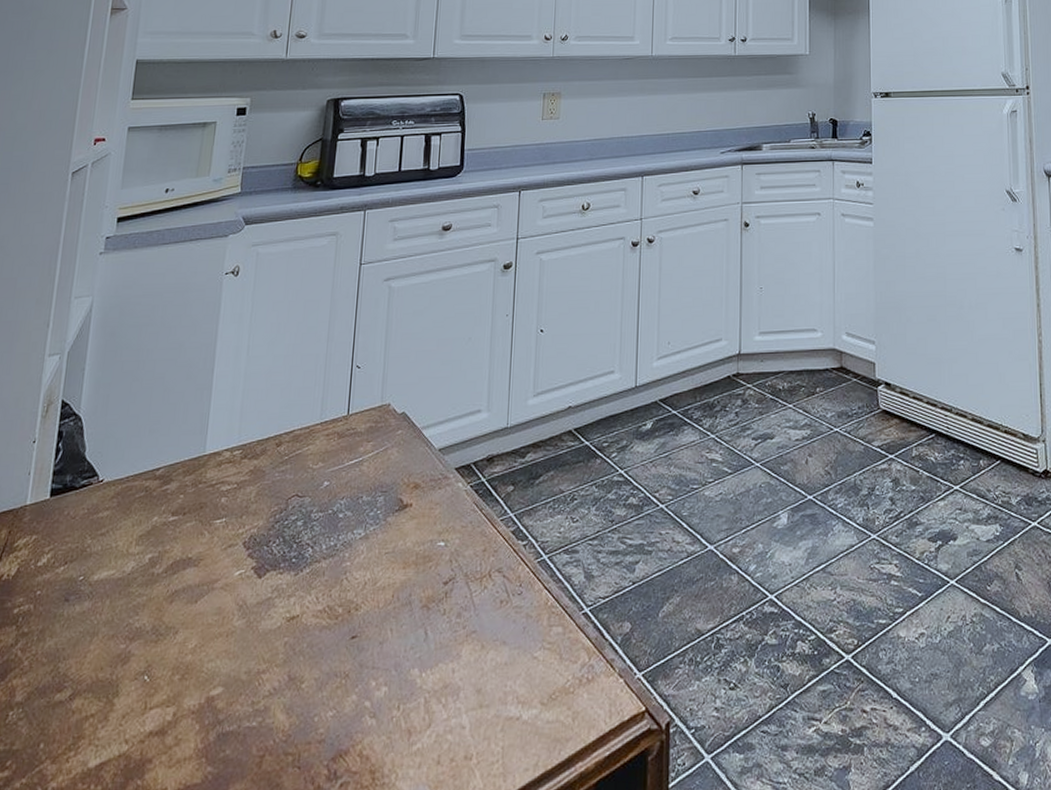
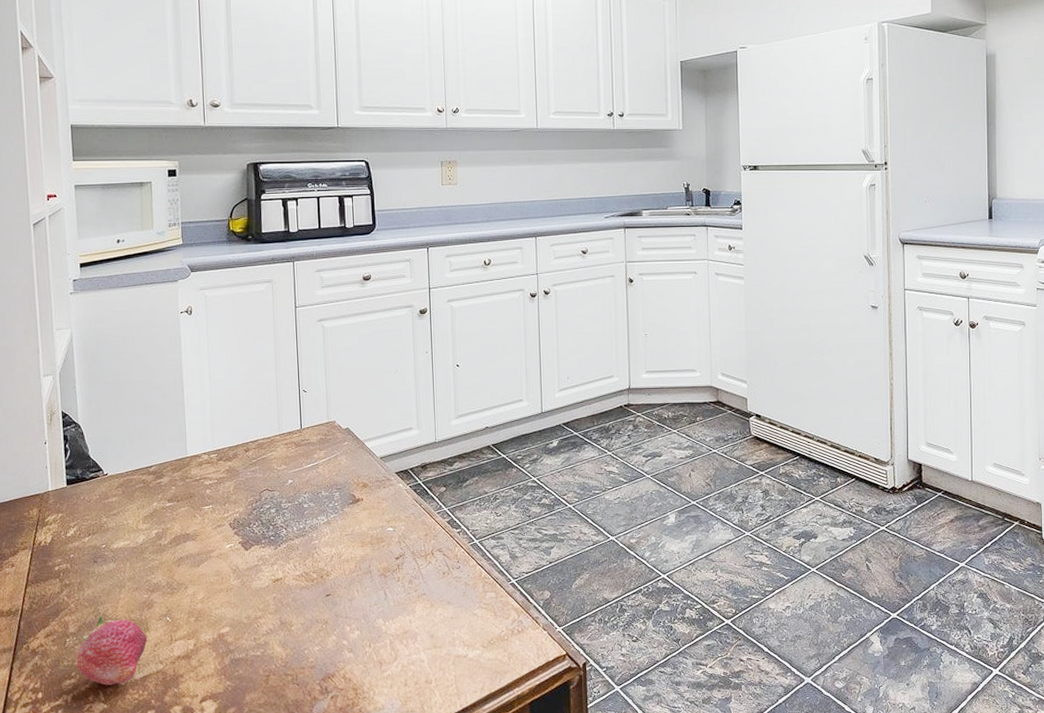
fruit: none [15,674,115,779] -> present [76,614,148,686]

